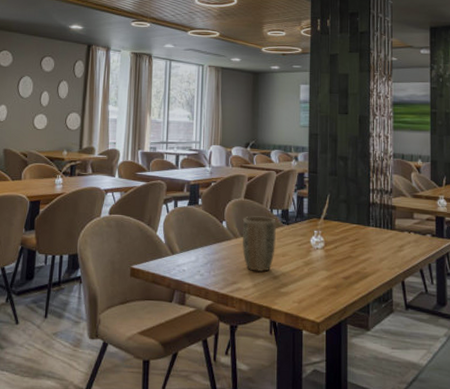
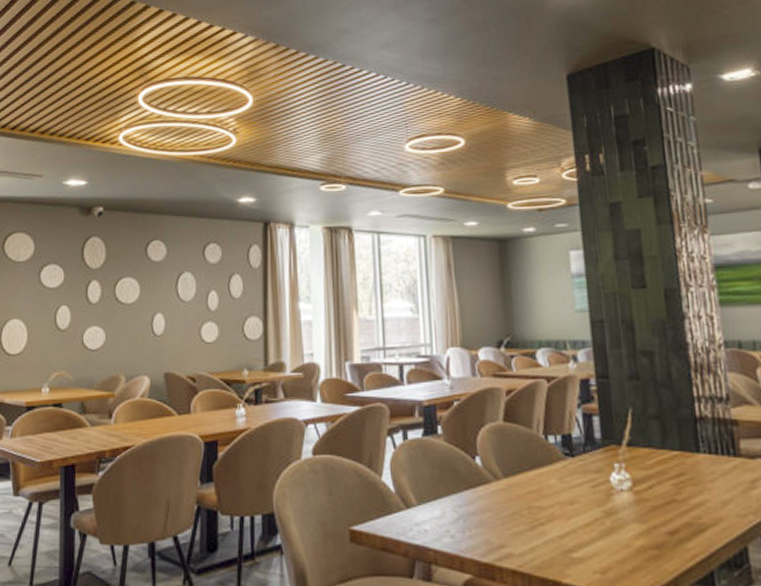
plant pot: present [242,216,277,272] -> none [504,446,558,528]

